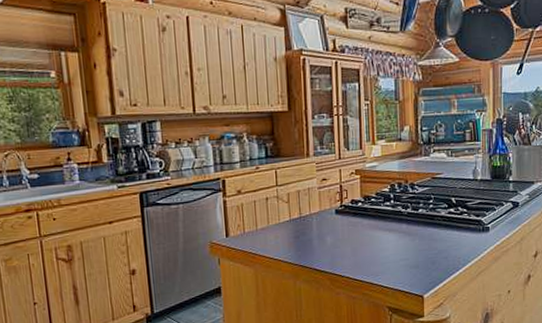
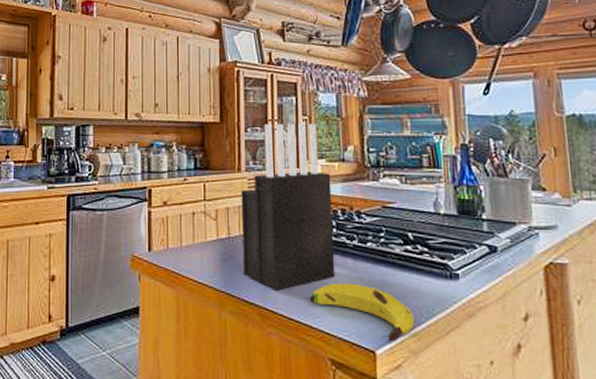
knife block: none [310,107,393,258] -> present [241,123,336,291]
banana: none [370,244,454,287] -> present [309,282,414,342]

